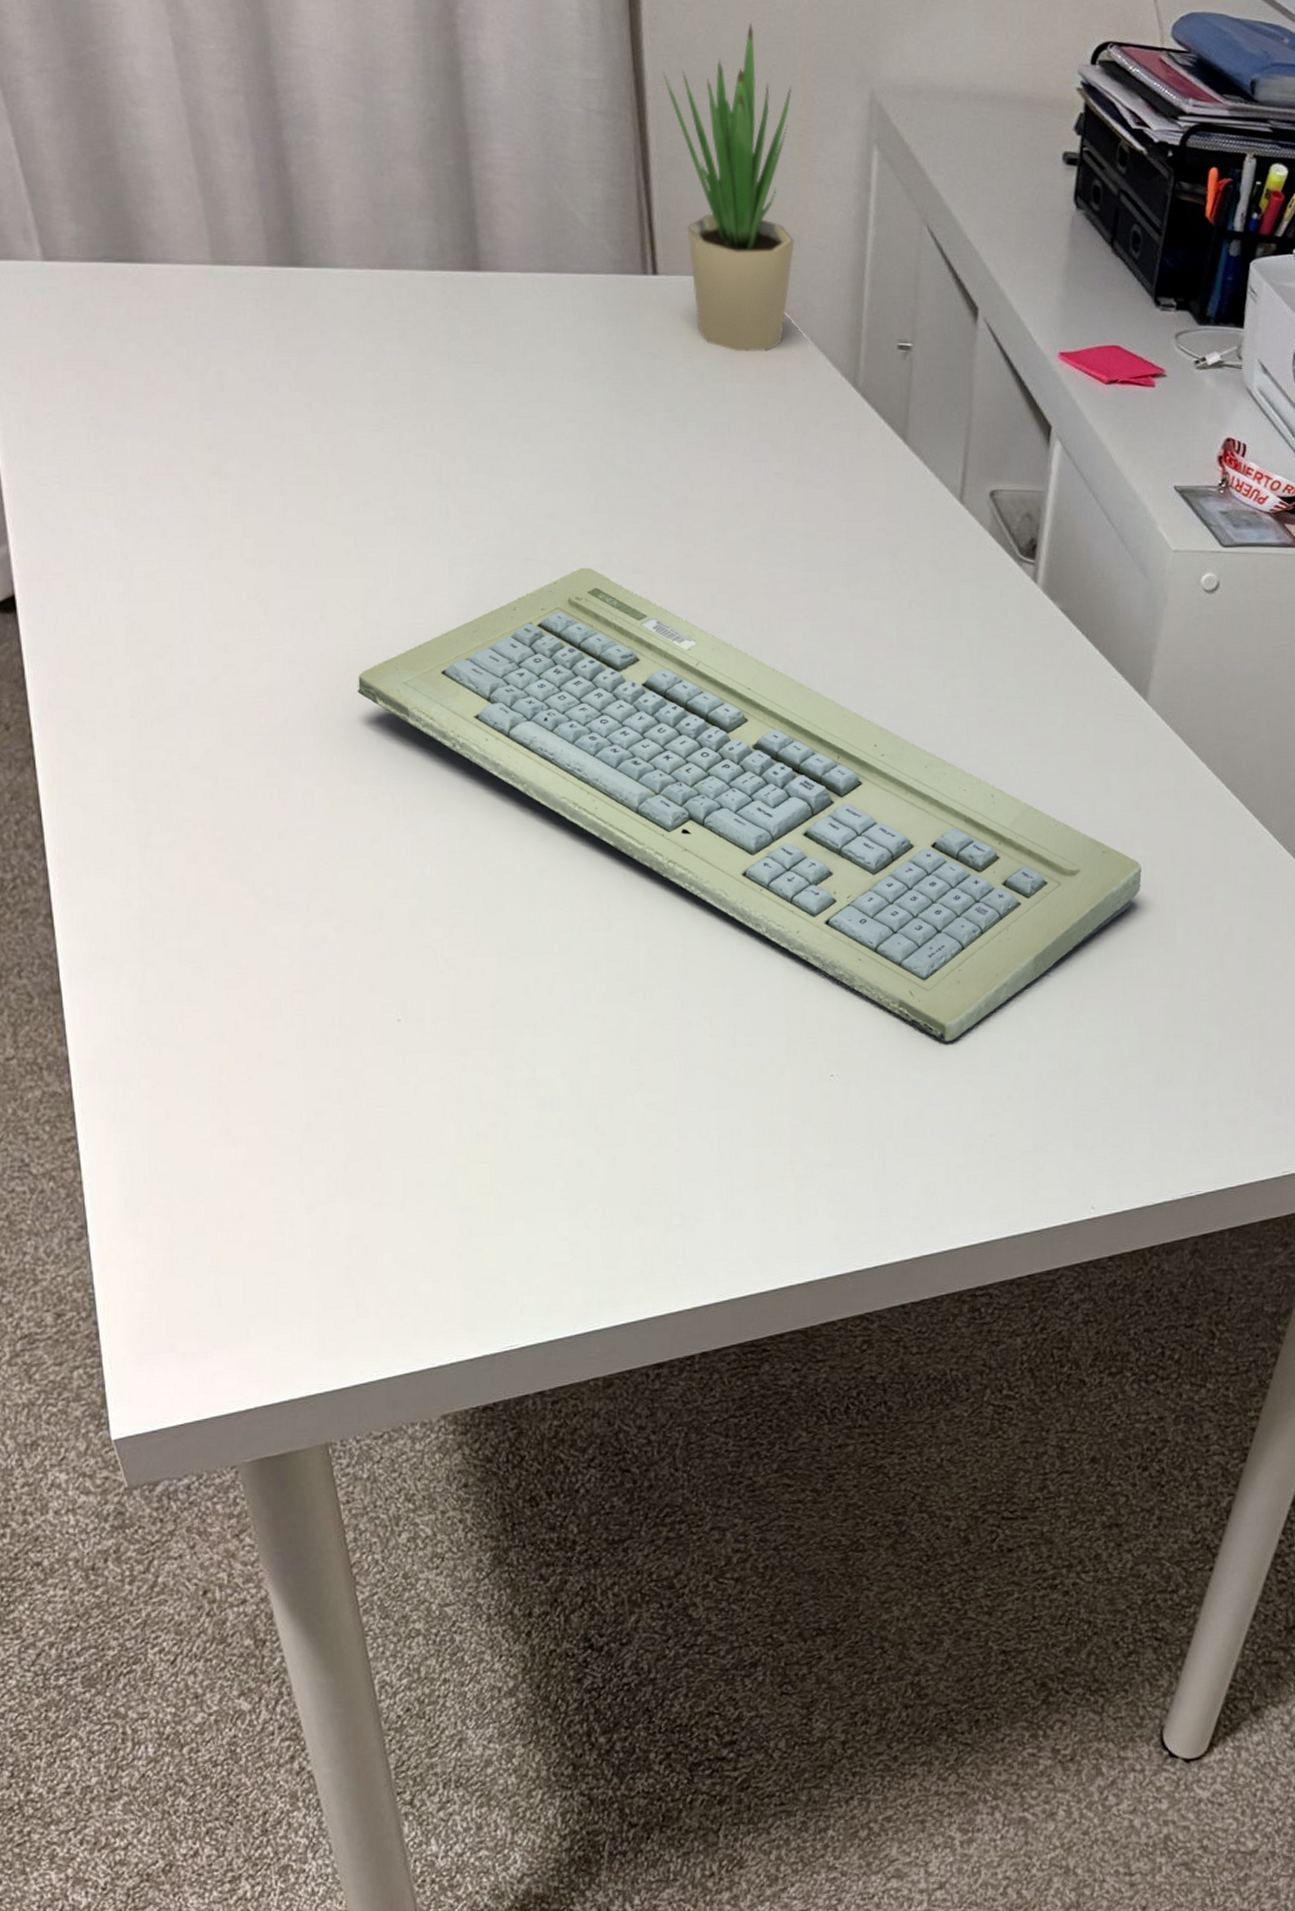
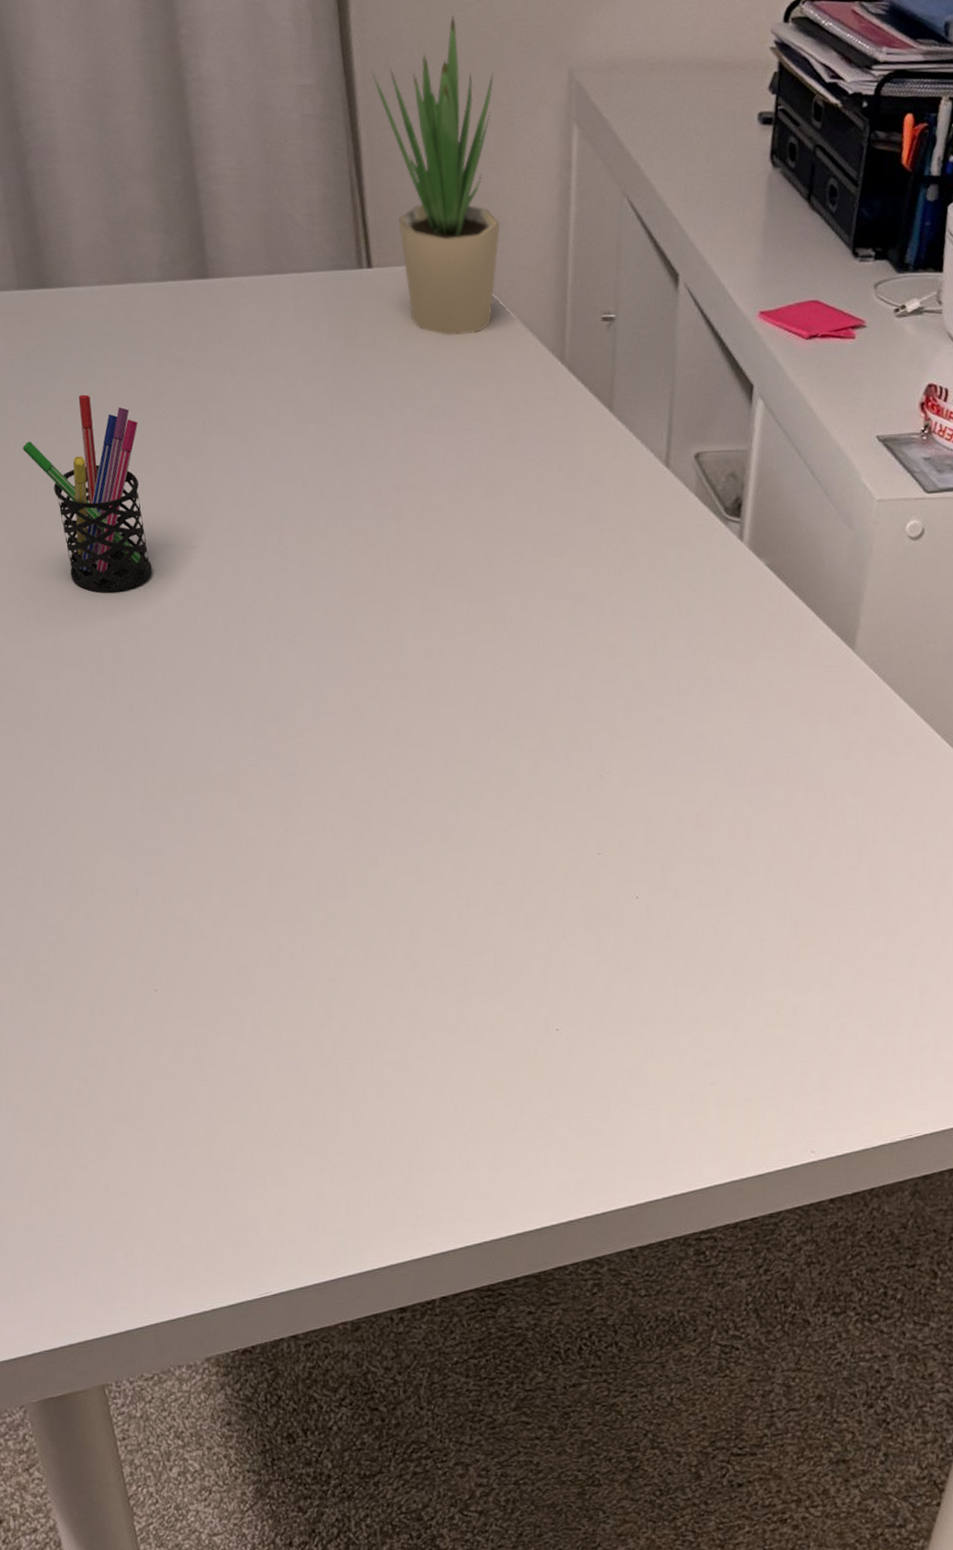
pen holder: none [267,383,409,595] -> present [22,394,152,593]
keyboard: present [357,567,1142,1042] -> none [109,553,853,994]

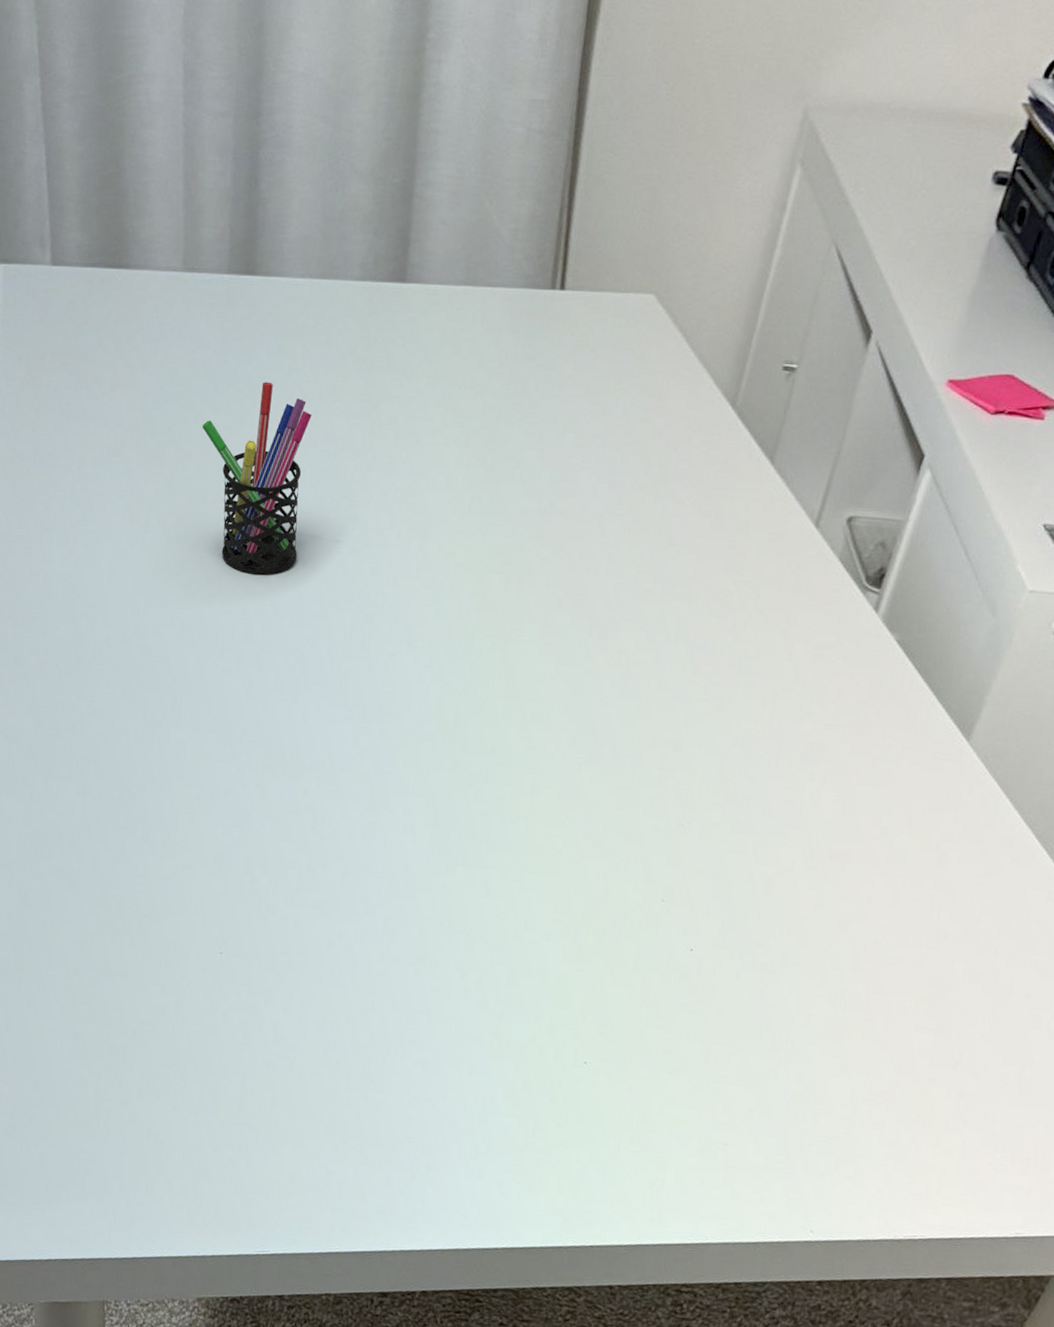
potted plant: present [371,13,500,336] -> none [593,39,727,368]

